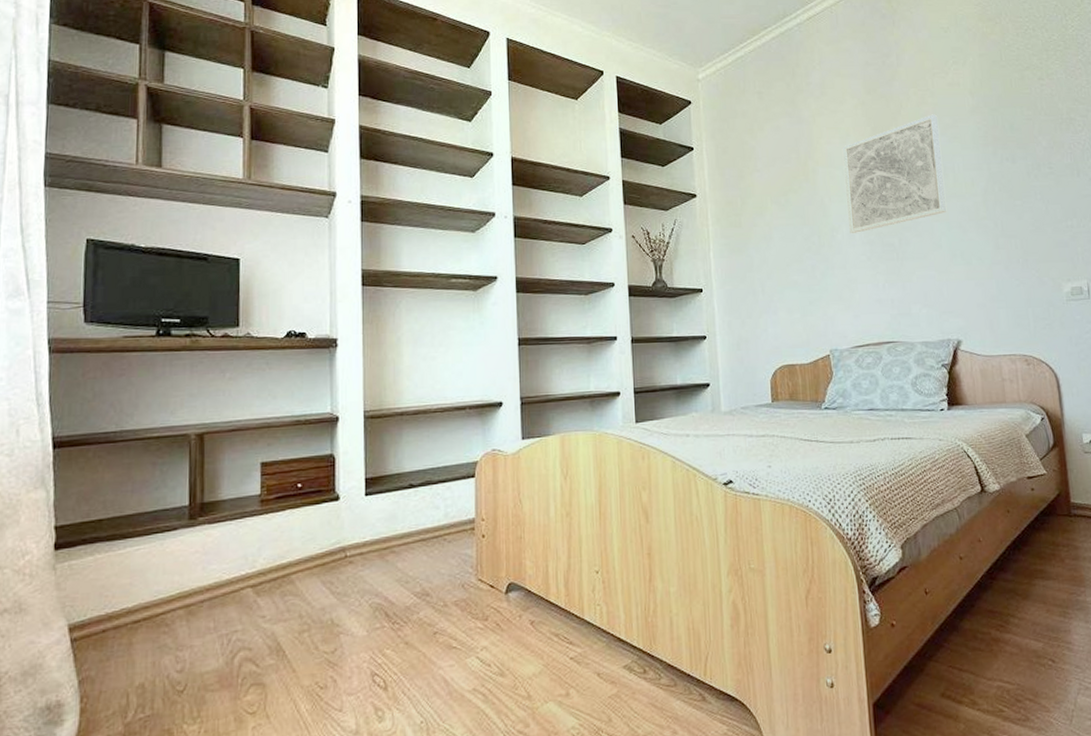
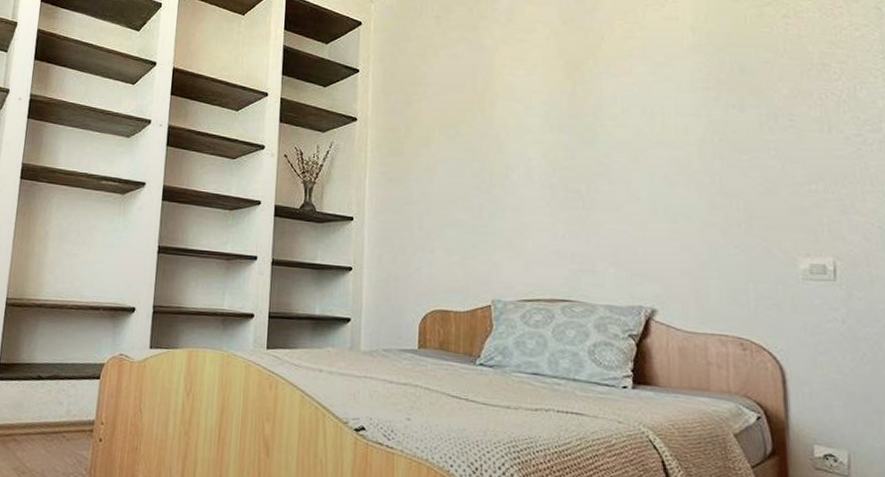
wall art: present [842,114,947,234] -> none [526,50,650,176]

